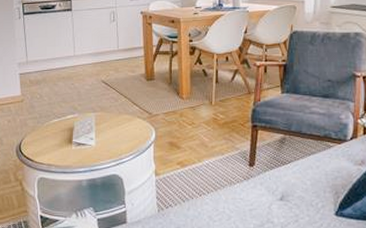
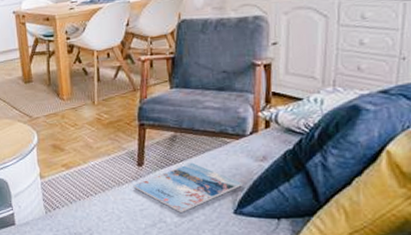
magazine: none [244,164,343,214] -> present [133,162,242,214]

